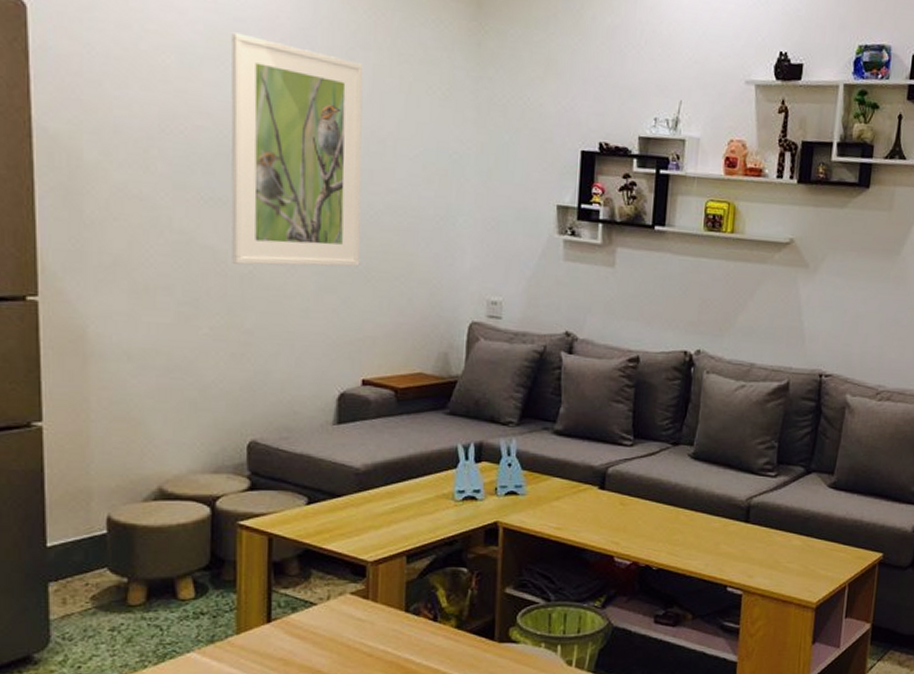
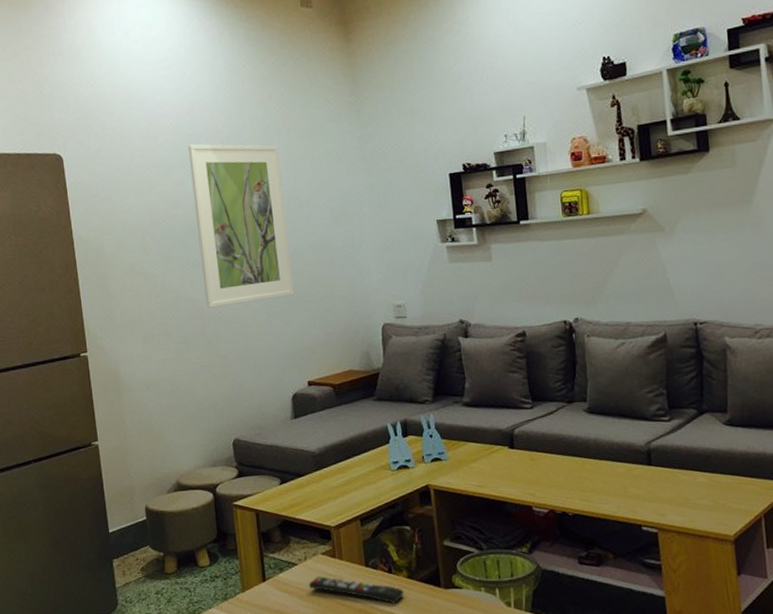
remote control: none [328,620,449,657] -> present [308,576,404,604]

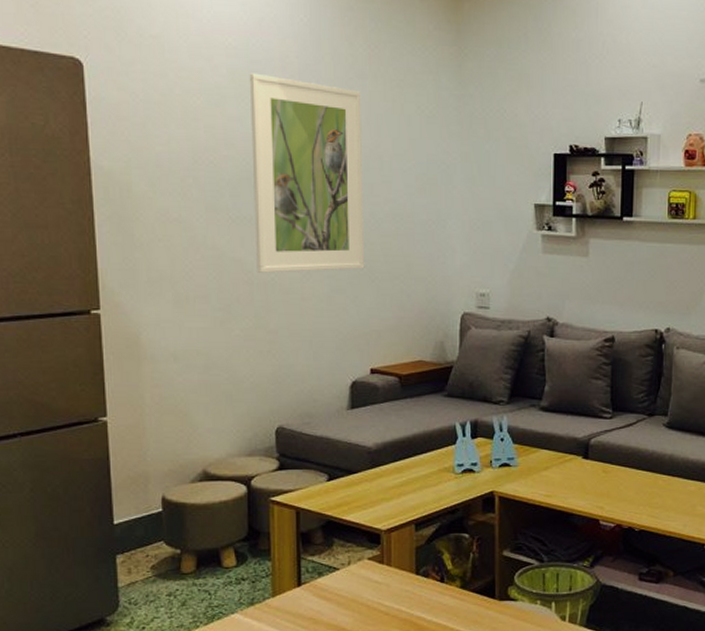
remote control: present [308,576,404,604] -> none [349,583,455,615]

